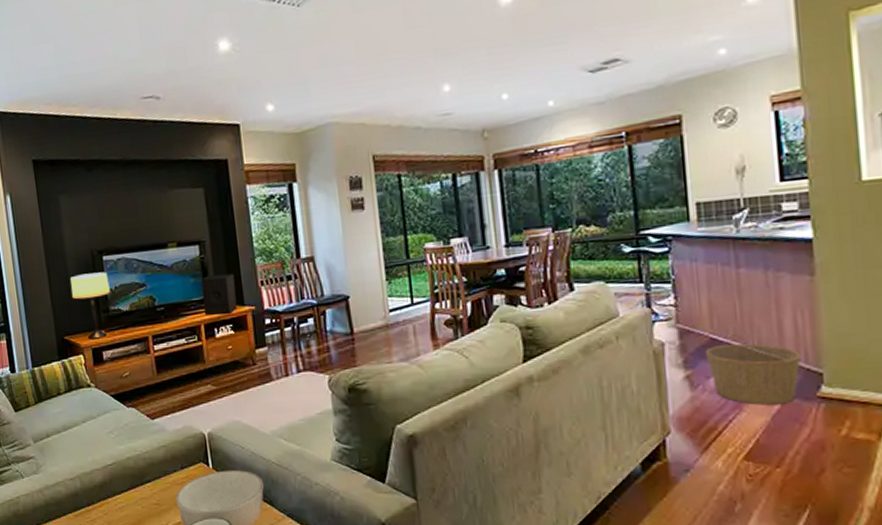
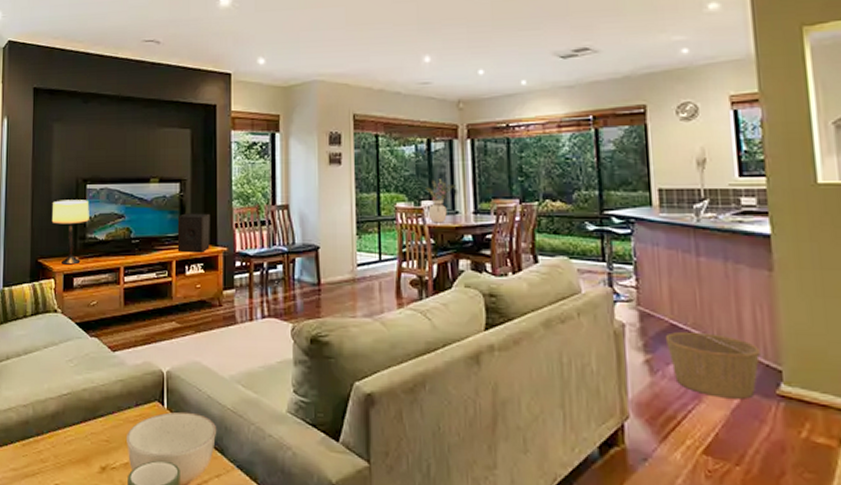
bouquet: none [454,214,485,261] -> present [425,179,456,223]

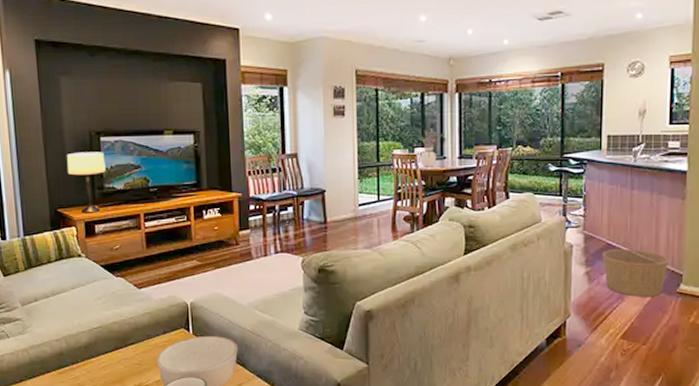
studio monitor: present [177,213,210,254] -> none [193,162,225,199]

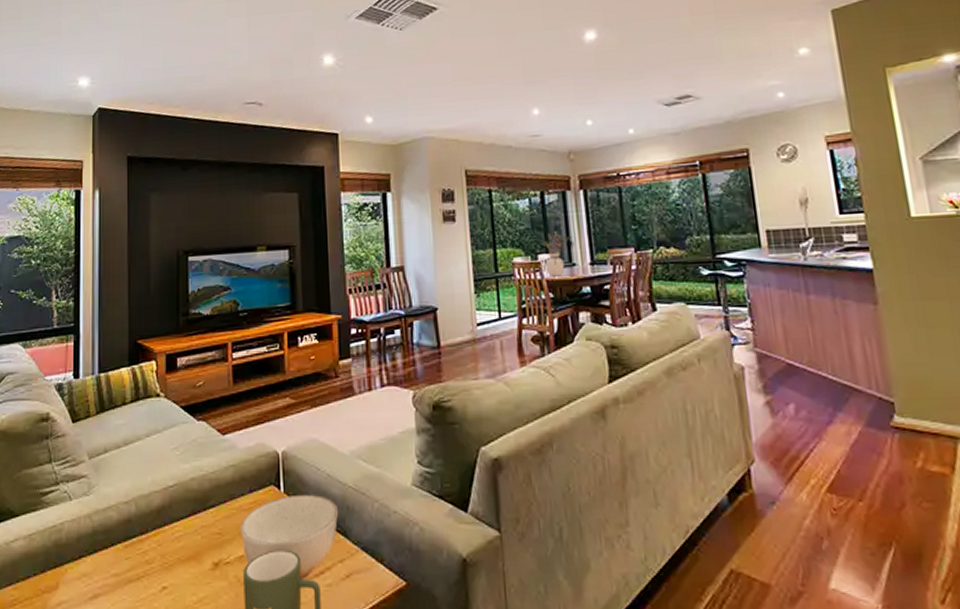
table lamp: present [67,152,106,213] -> none [152,273,192,344]
basket: present [602,248,669,297] -> none [782,369,873,434]

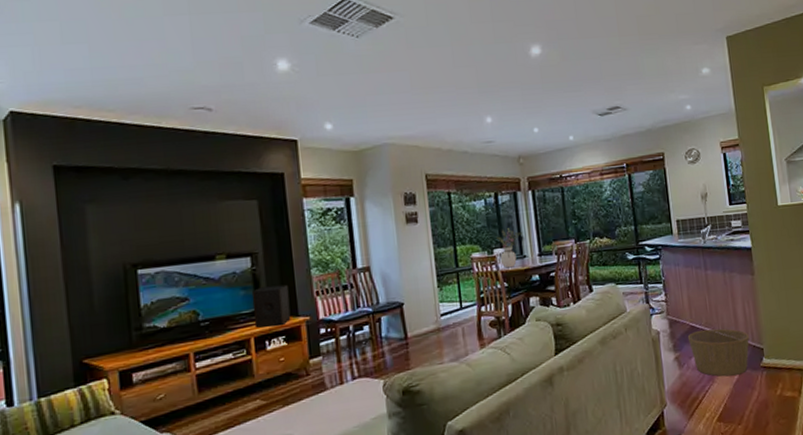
studio monitor: none [288,280,323,323] -> present [252,284,291,328]
basket: none [782,369,873,434] -> present [687,328,749,377]

